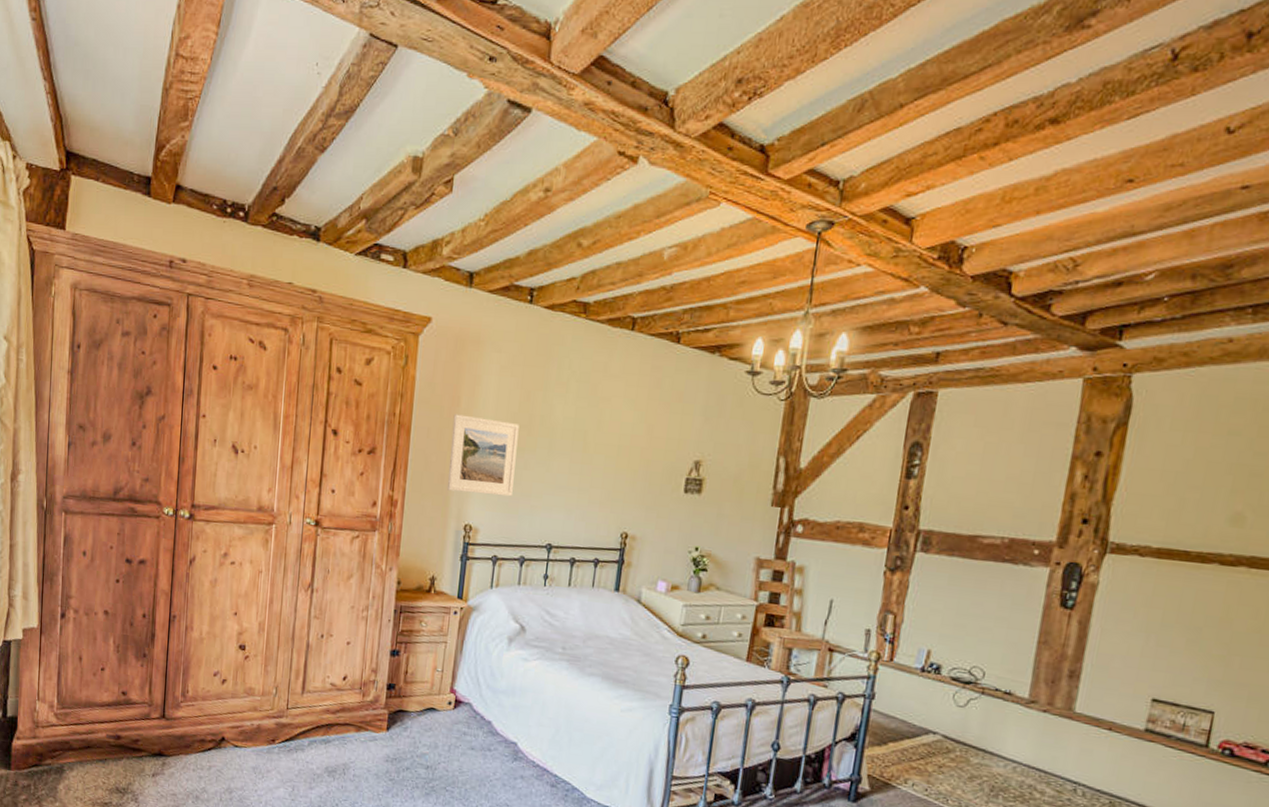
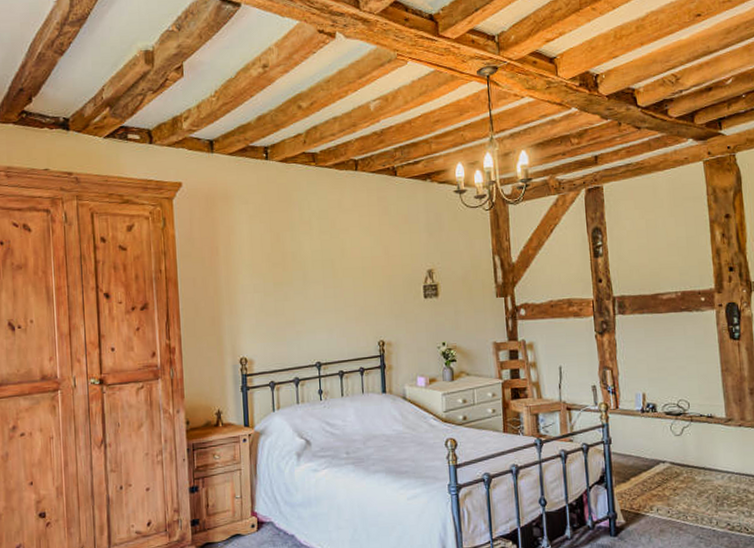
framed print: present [447,414,519,497] -> none [214,261,278,331]

